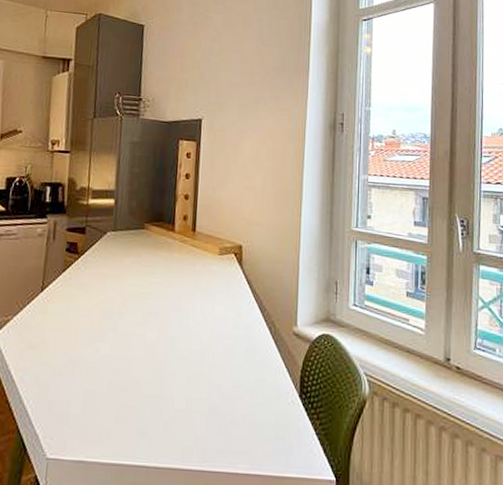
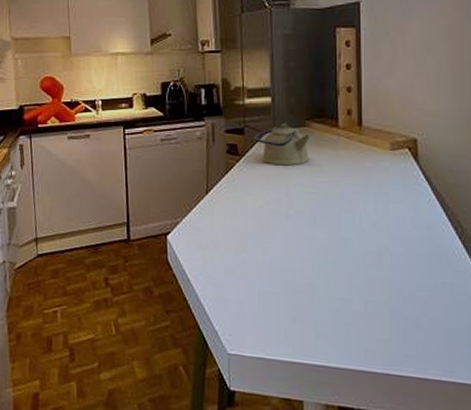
kettle: none [94,224,148,266] -> present [254,123,310,166]

